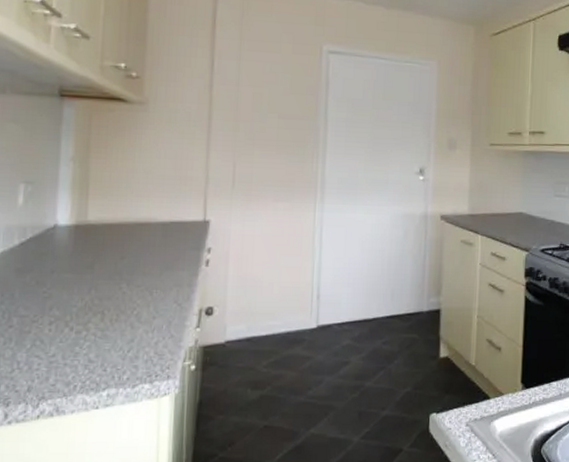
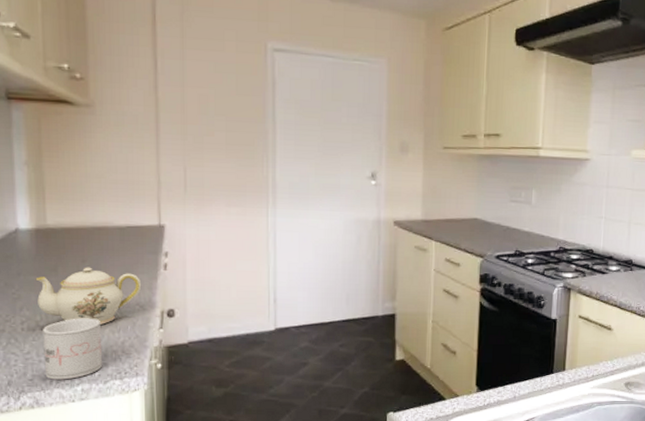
teapot: none [69,264,181,324] -> present [35,267,142,325]
mug: none [69,317,134,385] -> present [43,318,103,380]

